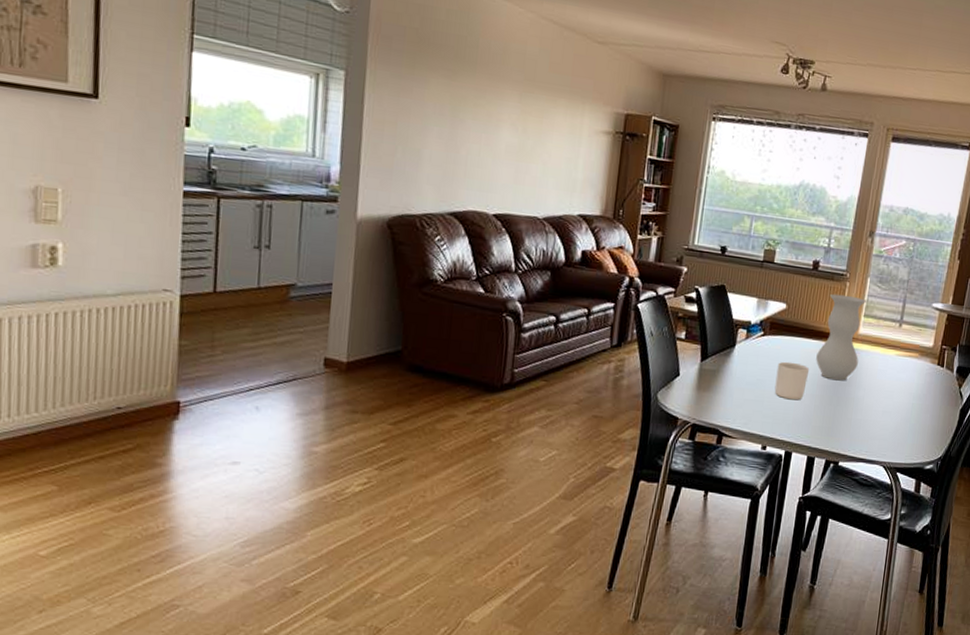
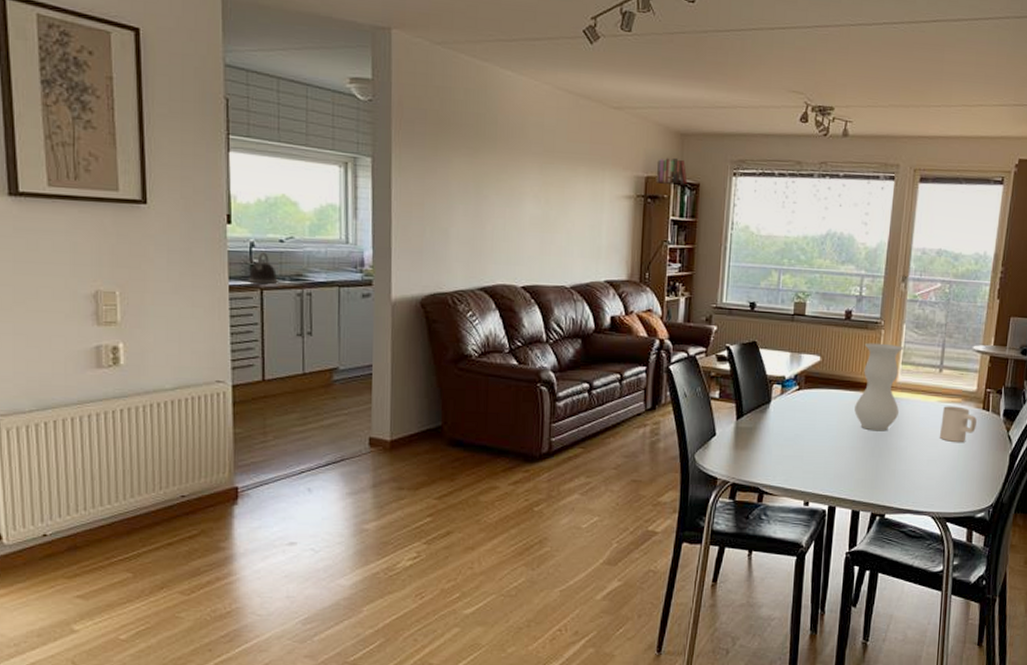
kettle: none [205,158,237,194] -> present [249,252,278,285]
books: none [635,97,667,126] -> present [656,157,688,185]
mug: present [774,361,810,400] -> none [813,415,849,454]
cup: none [896,359,931,396] -> present [940,406,977,442]

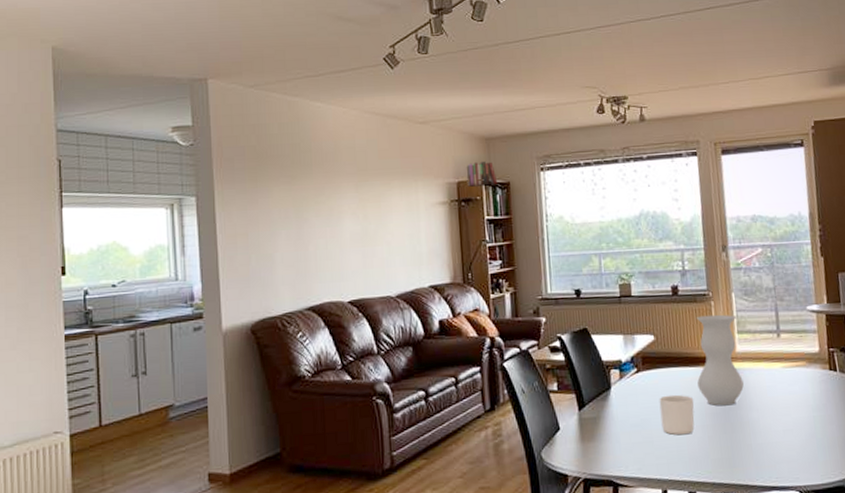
kettle: present [249,252,278,285] -> none [84,298,112,331]
mug: none [813,415,849,454] -> present [659,394,695,436]
cup: present [940,406,977,442] -> none [788,370,827,408]

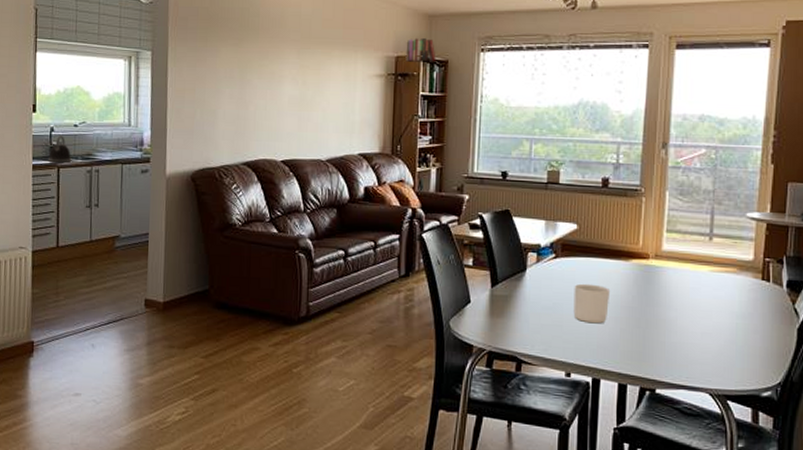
kettle: none [84,298,112,331] -> present [48,135,72,164]
vase: present [696,314,744,406] -> none [617,210,668,302]

